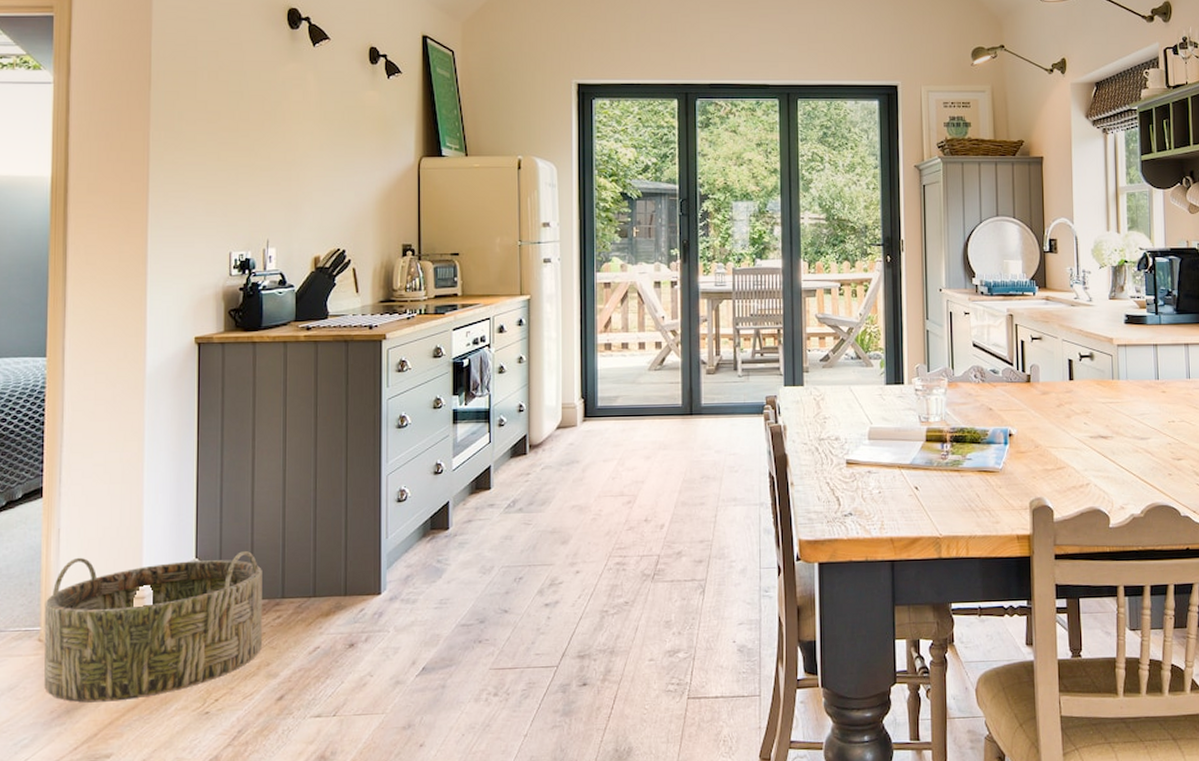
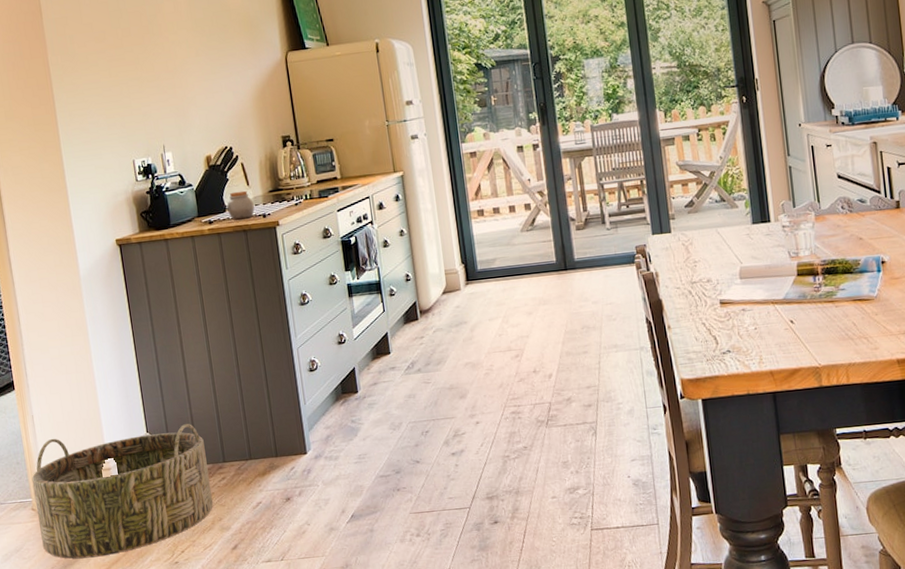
jar: none [330,298,362,330] -> present [227,190,255,221]

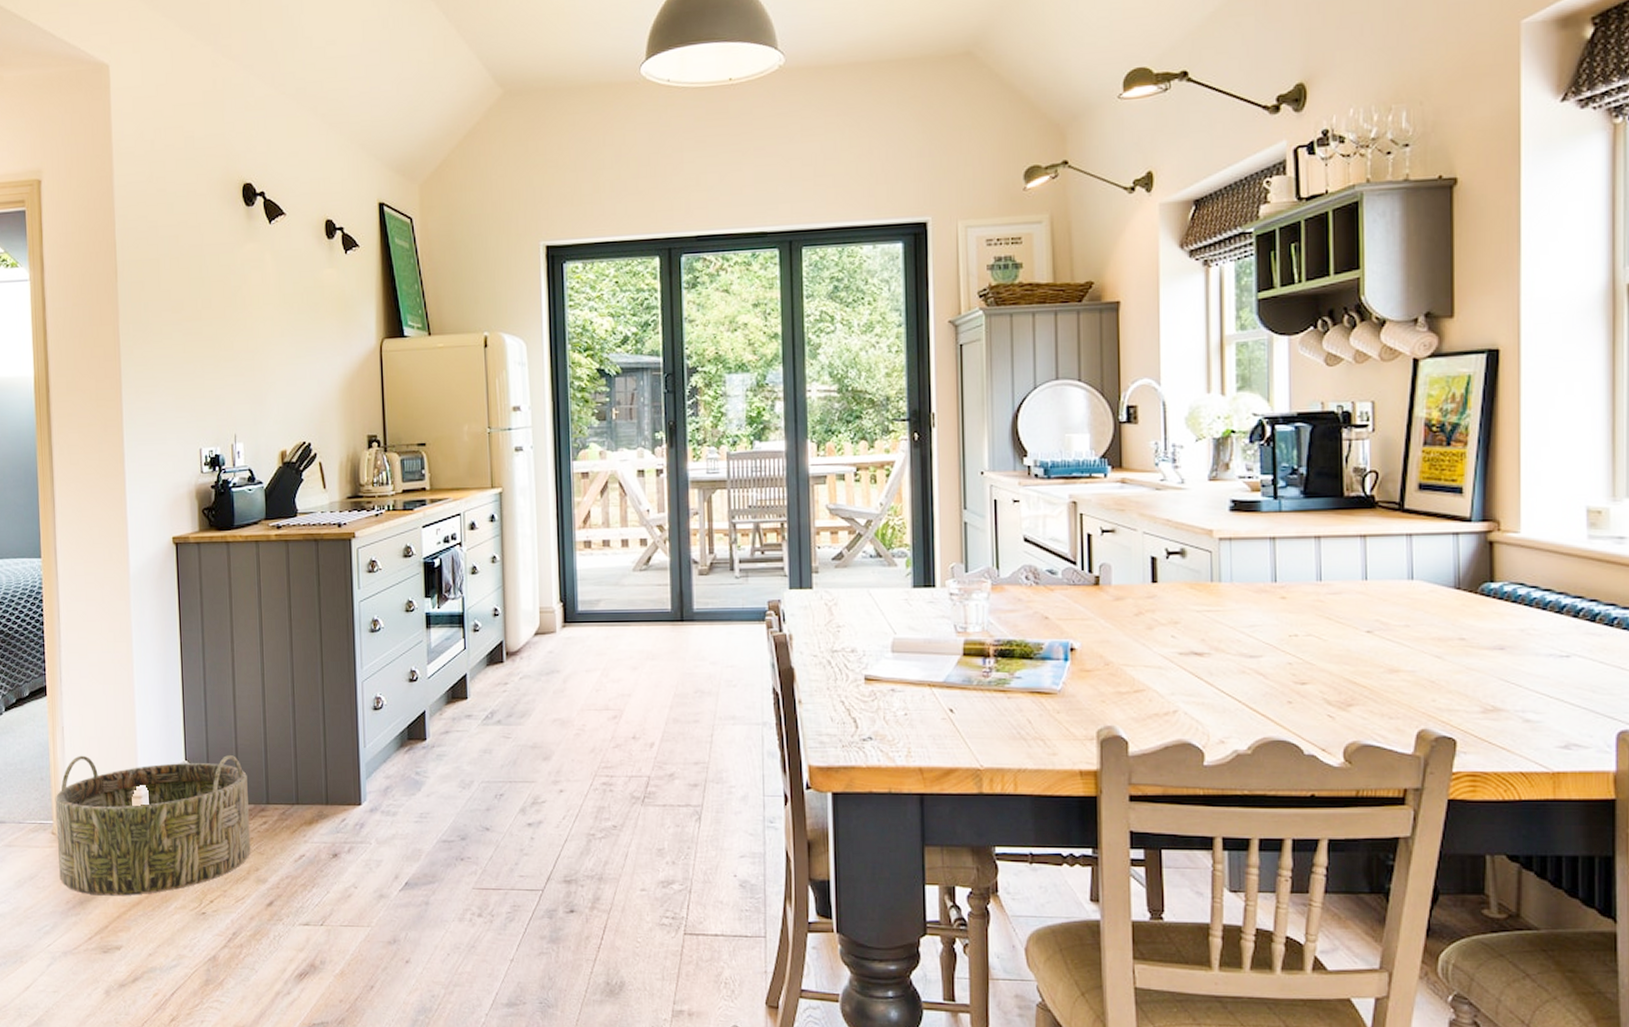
jar: present [227,190,255,221] -> none [299,494,330,528]

